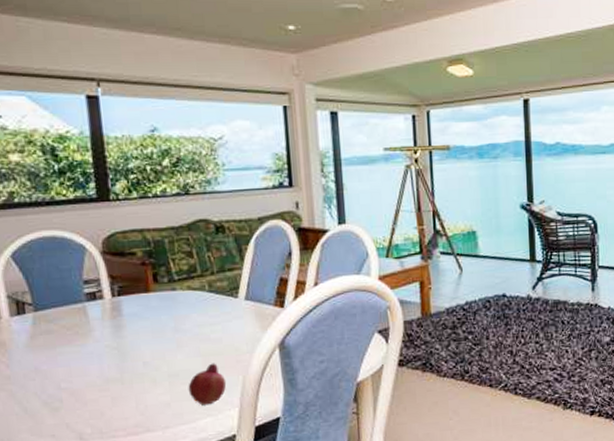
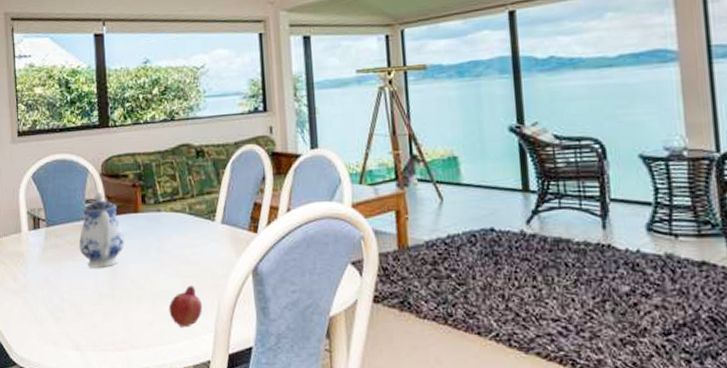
teapot: none [77,271,134,353] -> present [78,191,125,268]

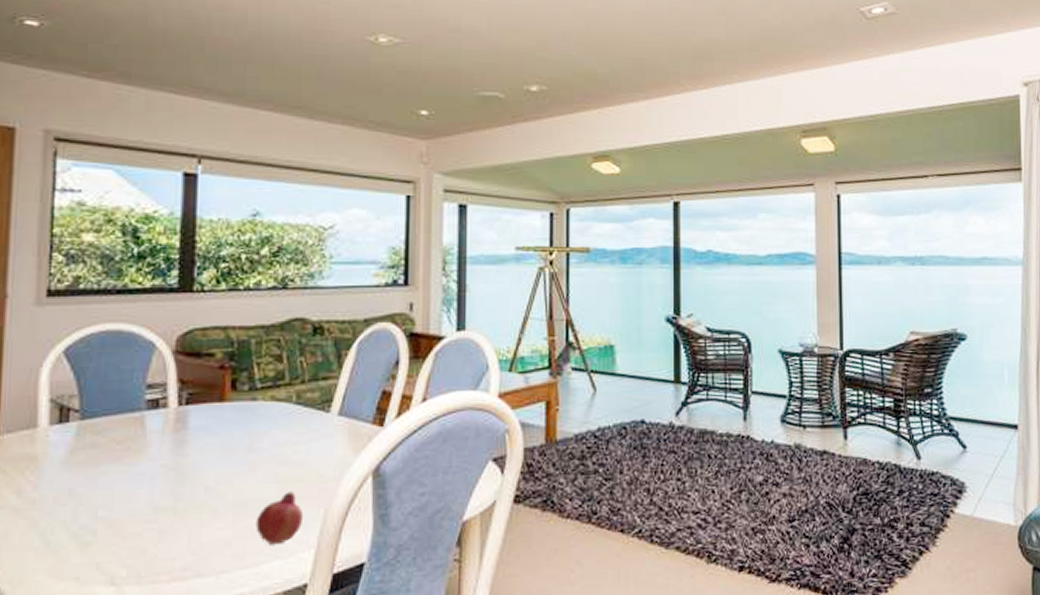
teapot: present [78,191,125,268] -> none [129,373,201,474]

